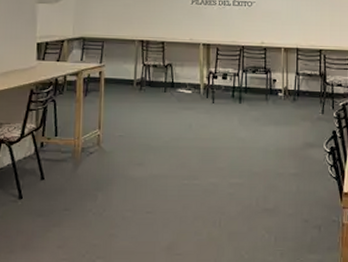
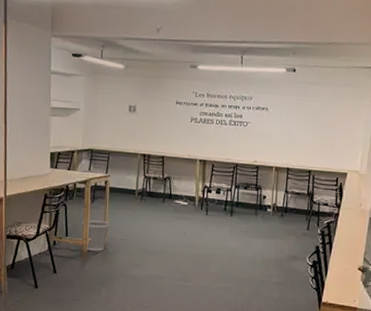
wastebasket: none [74,115,106,151] -> present [82,219,110,251]

